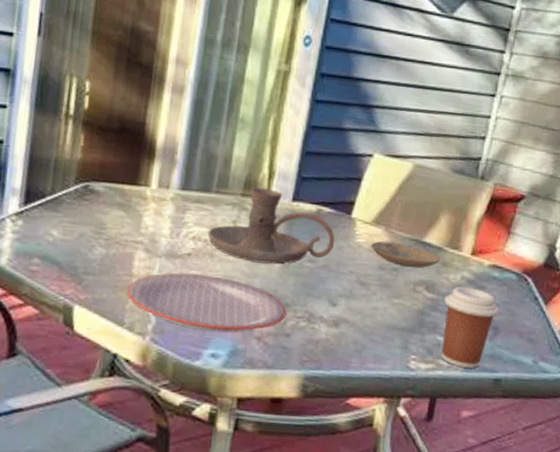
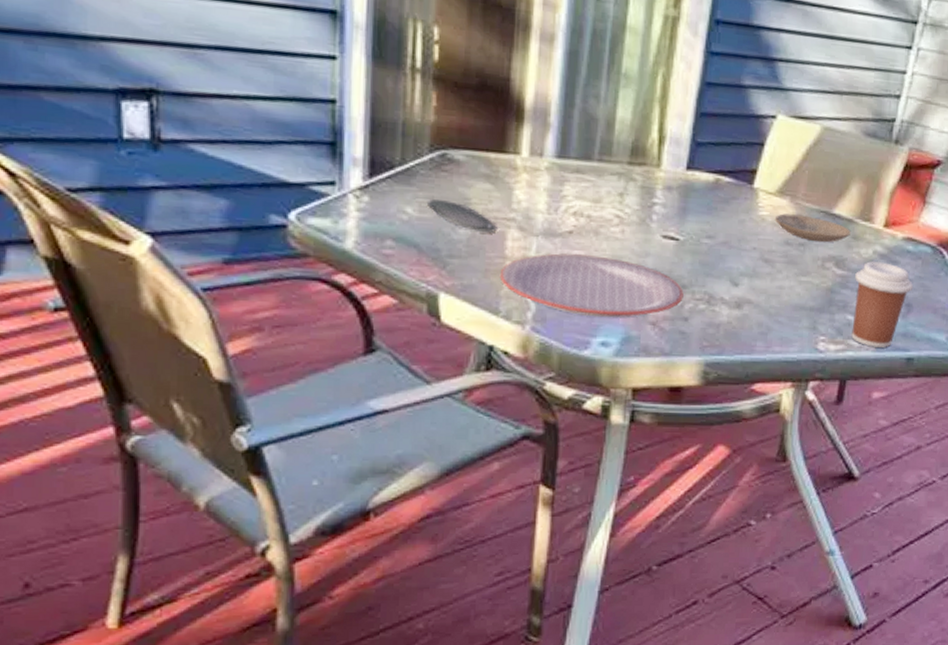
oval tray: none [69,224,127,253] -> present [426,199,497,232]
candle holder: present [207,188,335,265] -> none [590,155,736,242]

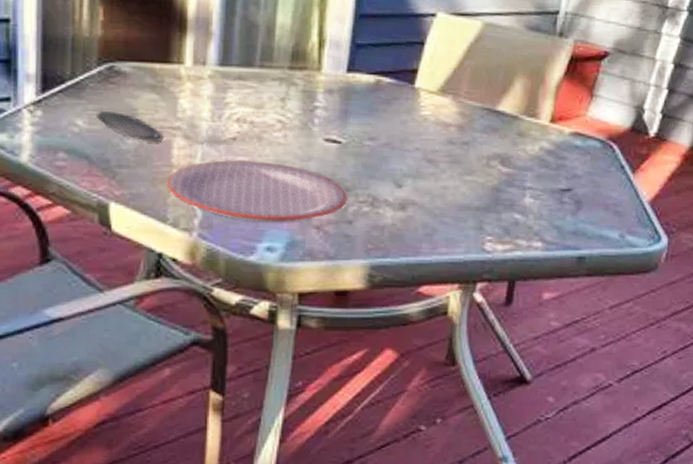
plate: present [774,214,851,243] -> none [437,112,516,141]
coffee cup: present [851,261,913,348] -> none [519,157,582,246]

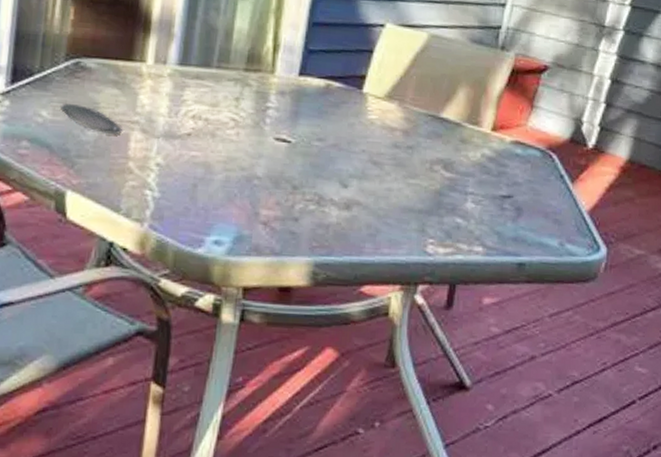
plate: present [166,160,347,223] -> none [122,154,295,217]

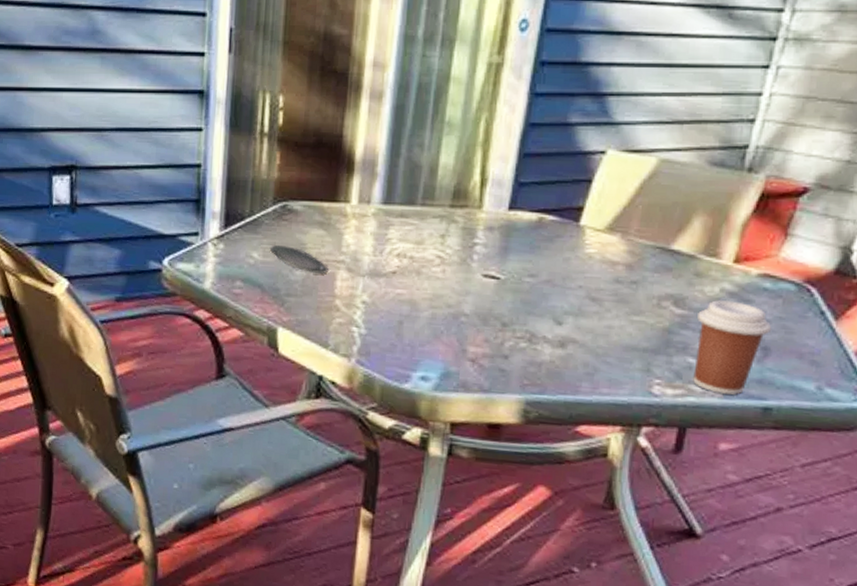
coffee cup: none [461,164,522,252] -> present [693,299,771,395]

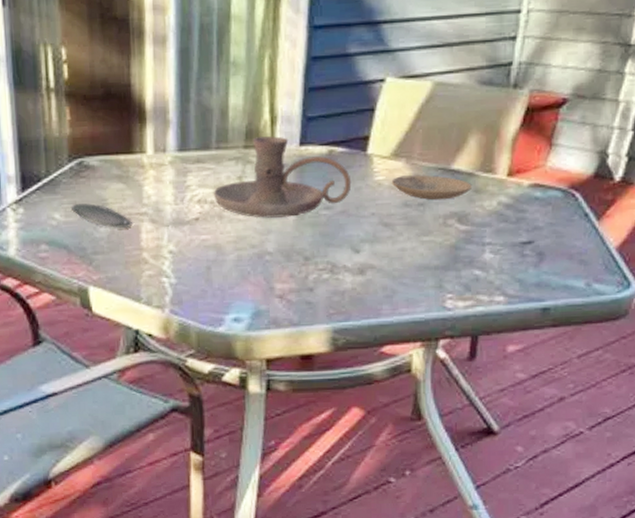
candle holder: none [413,197,560,281] -> present [213,136,352,218]
plate: none [603,251,692,280] -> present [391,175,472,201]
coffee cup: present [693,299,771,395] -> none [480,212,544,300]

